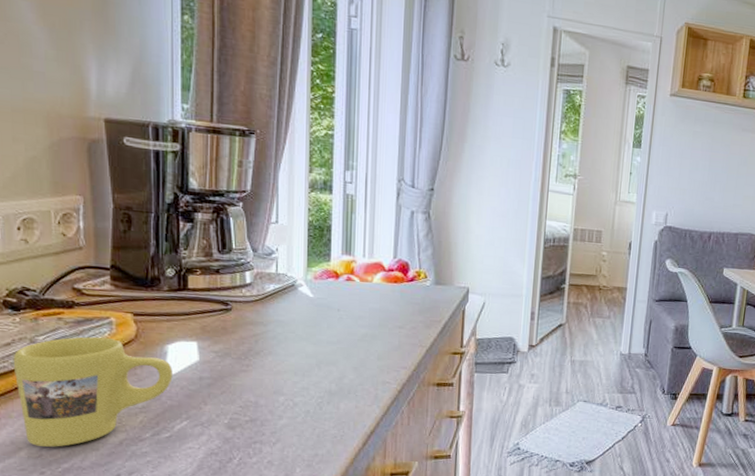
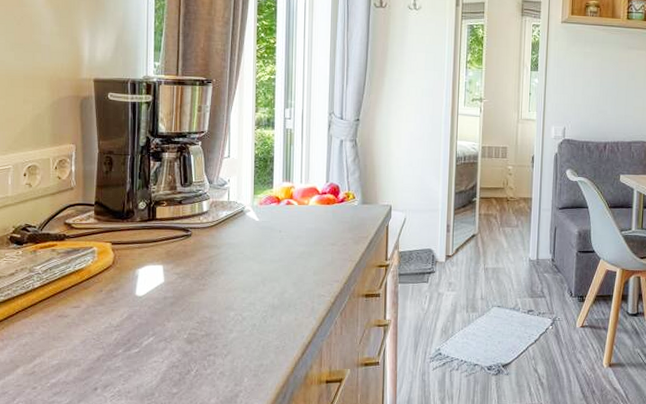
mug: present [13,336,173,447] -> none [15,264,142,364]

